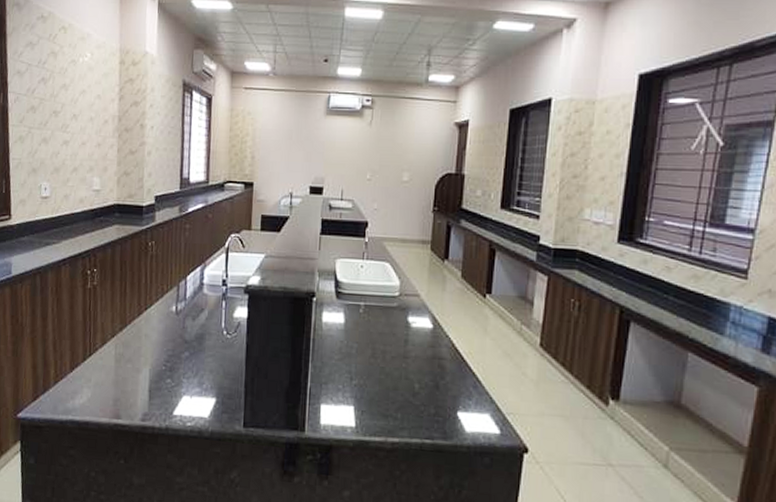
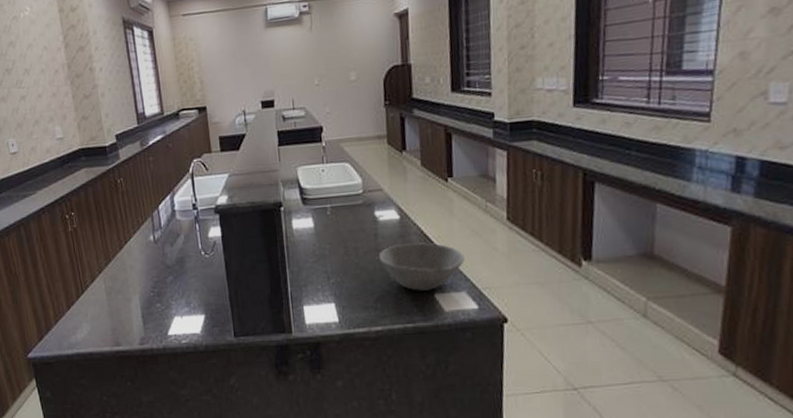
bowl: none [405,354,492,407] -> present [378,242,465,291]

